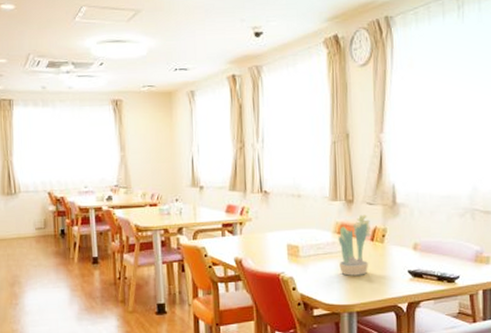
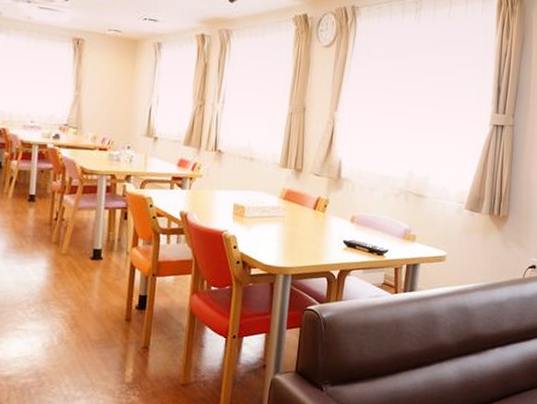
potted flower: present [338,214,371,276] -> none [281,184,315,241]

